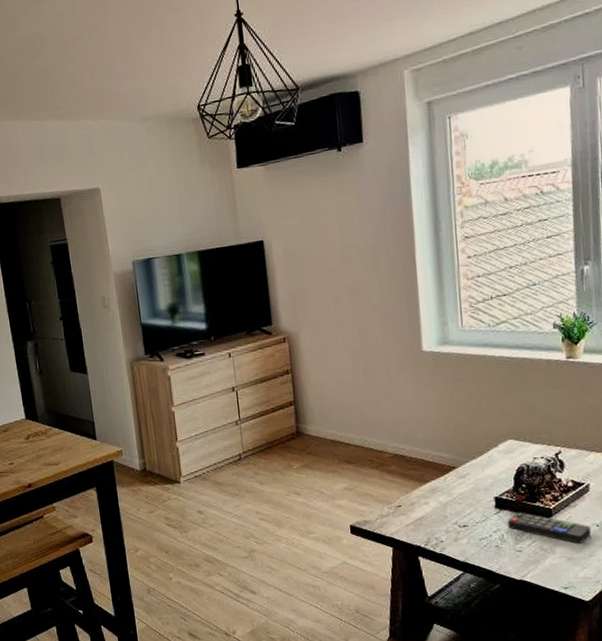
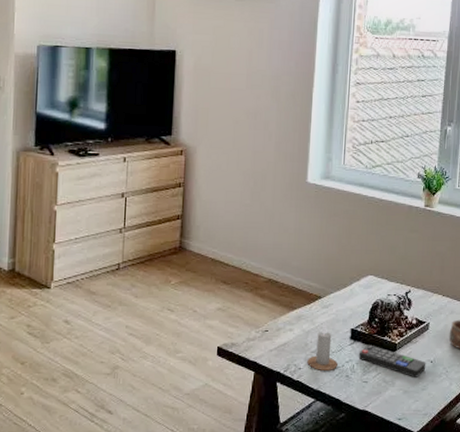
candle: none [449,492,484,542] -> present [307,322,338,370]

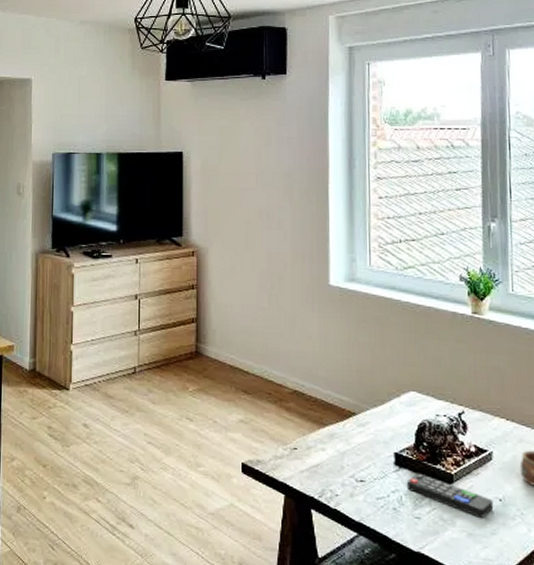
candle: present [307,322,338,370] -> none [345,443,382,501]

